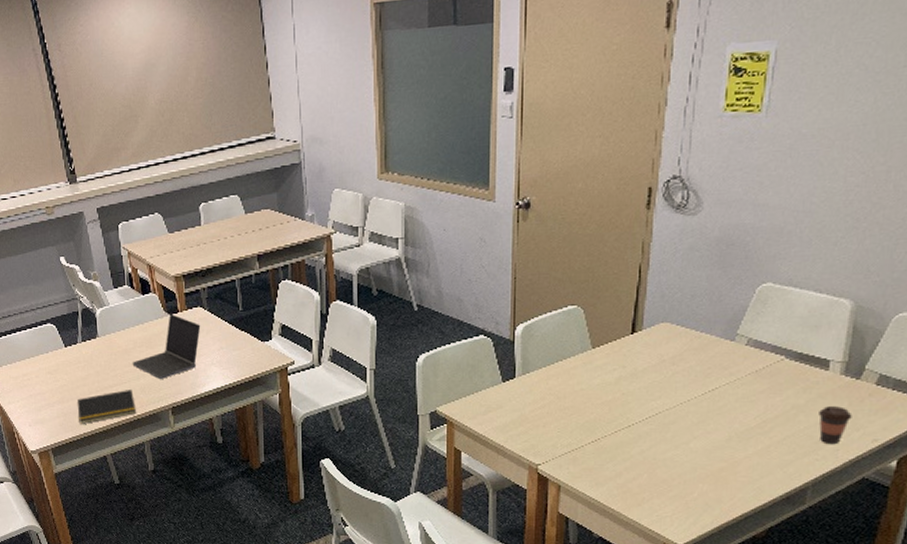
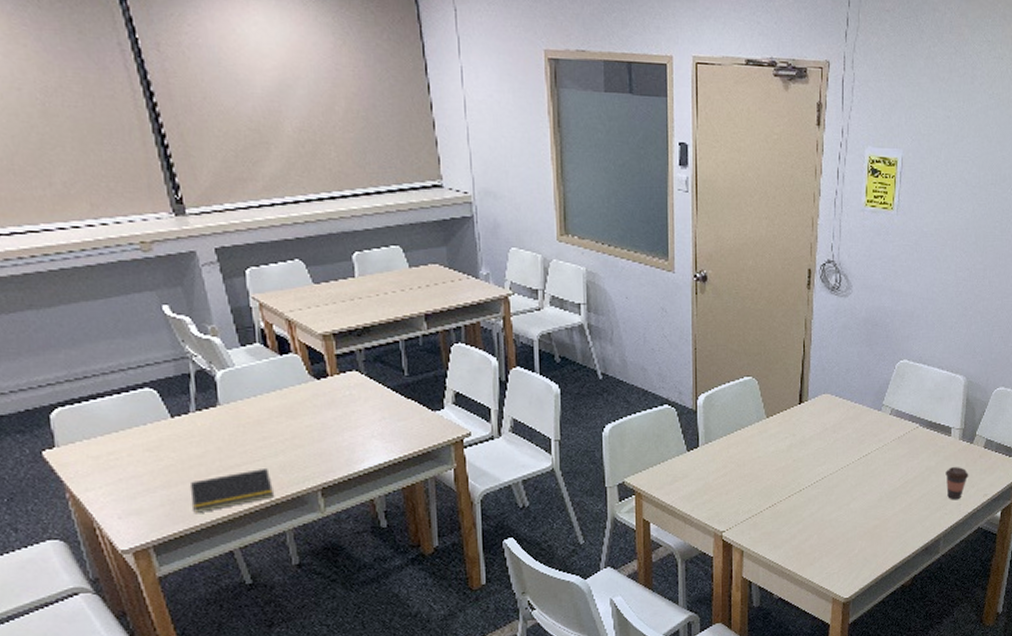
laptop computer: present [132,314,201,380] -> none [267,378,357,456]

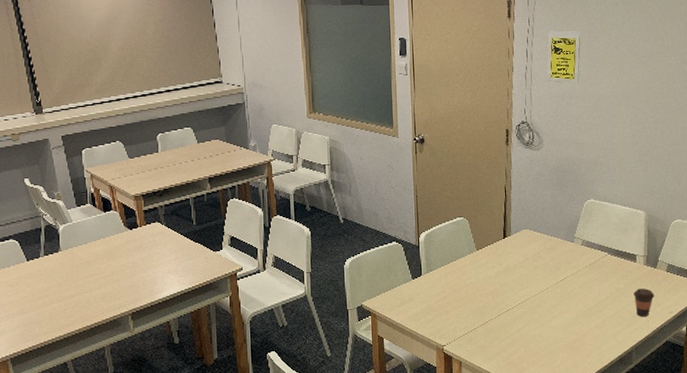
notepad: present [189,469,275,513] -> none [38,298,98,333]

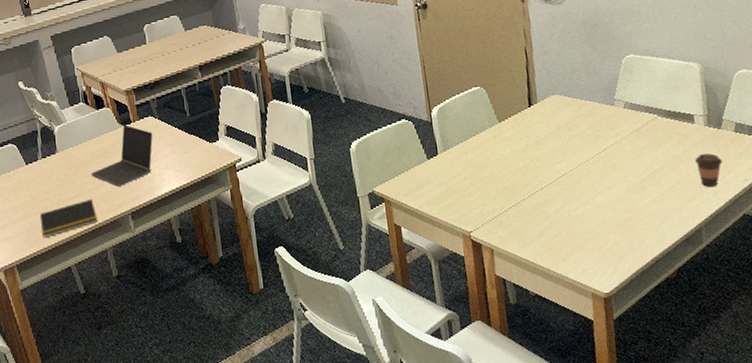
notepad: none [38,298,98,333] -> present [39,199,98,238]
laptop computer: none [93,229,159,289] -> present [91,125,153,188]

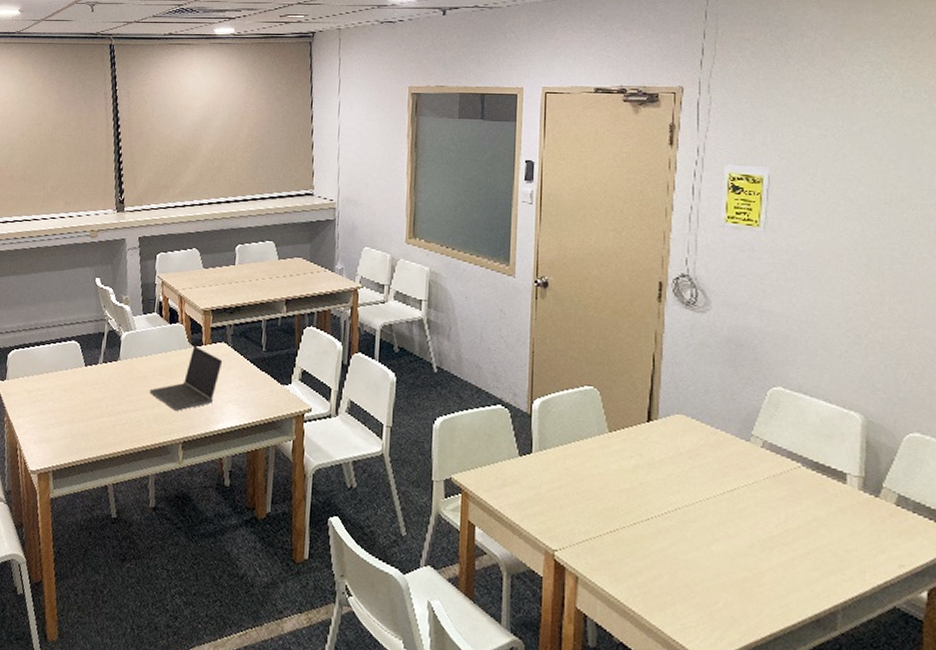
notepad: present [39,199,98,238] -> none [86,417,147,448]
coffee cup: present [695,153,723,188] -> none [841,522,876,566]

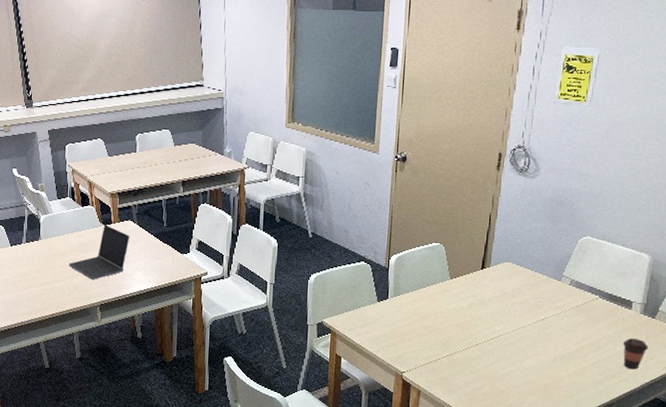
coffee cup: none [841,522,876,566] -> present [623,338,649,370]

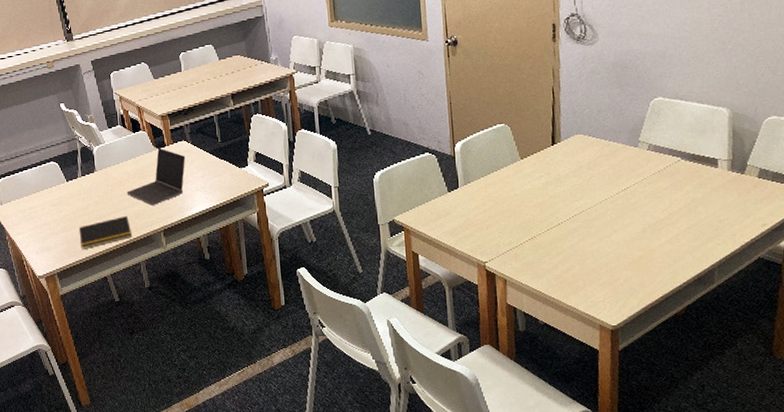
notepad: none [17,287,70,314] -> present [79,216,133,249]
coffee cup: present [623,338,649,370] -> none [715,197,743,231]

